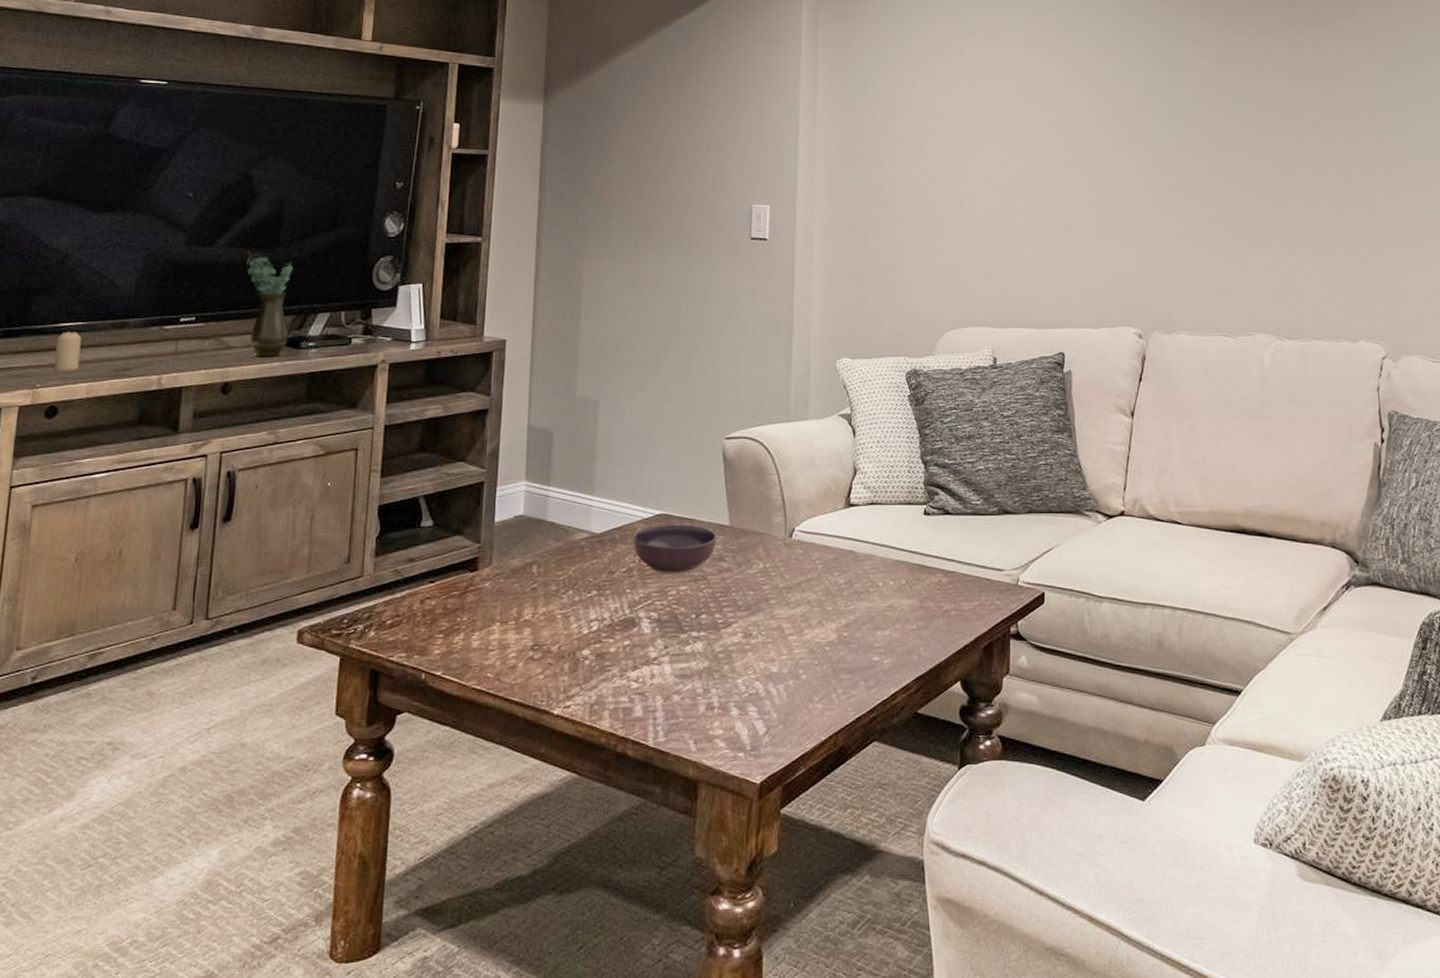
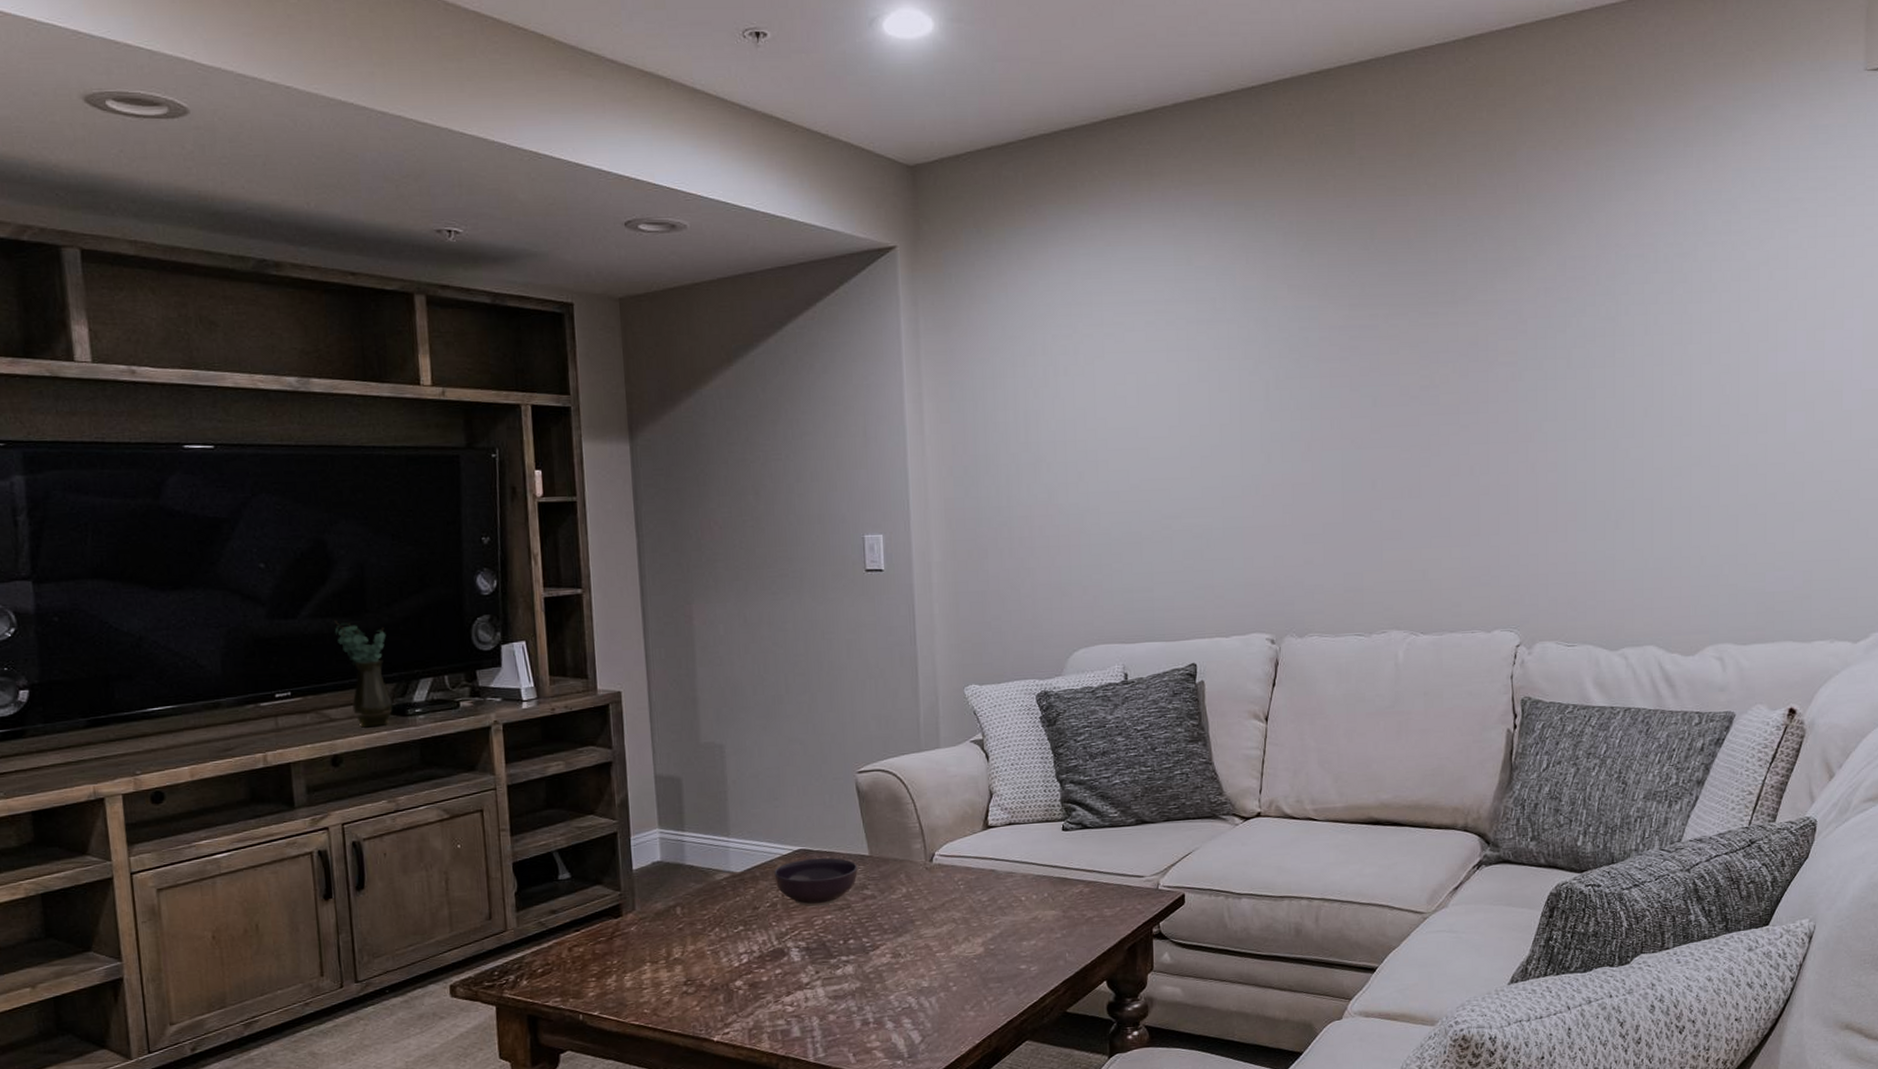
candle: present [54,332,81,372] -> none [148,716,177,757]

